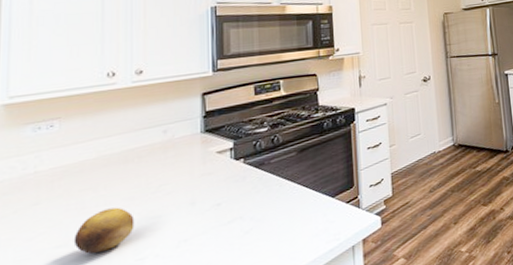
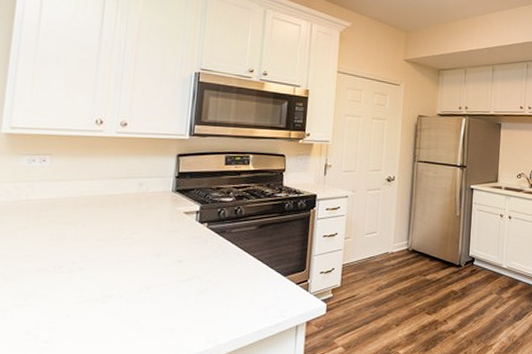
fruit: present [73,207,135,254] -> none [52,245,106,282]

